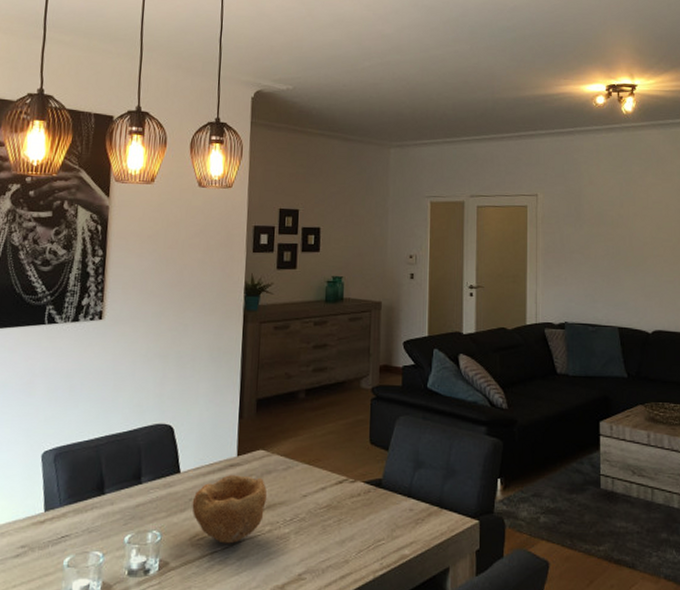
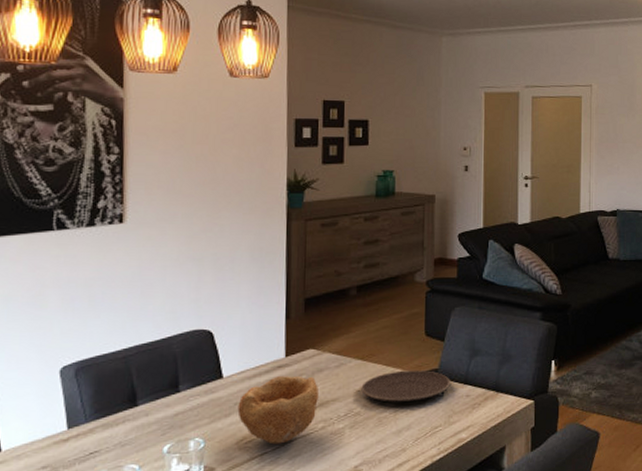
plate: none [307,478,394,512] -> present [361,370,451,403]

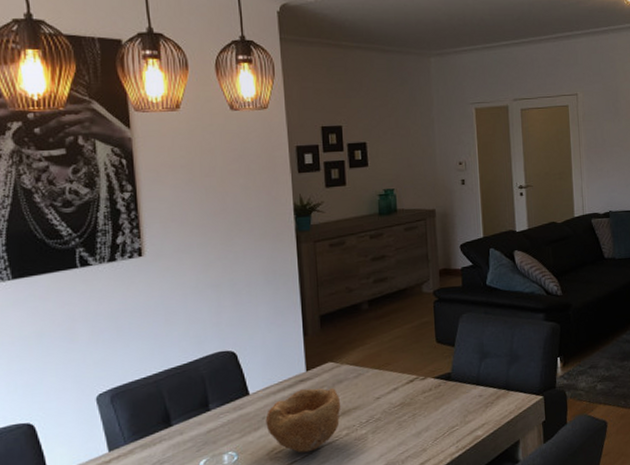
plate: present [361,370,451,403] -> none [380,375,464,407]

